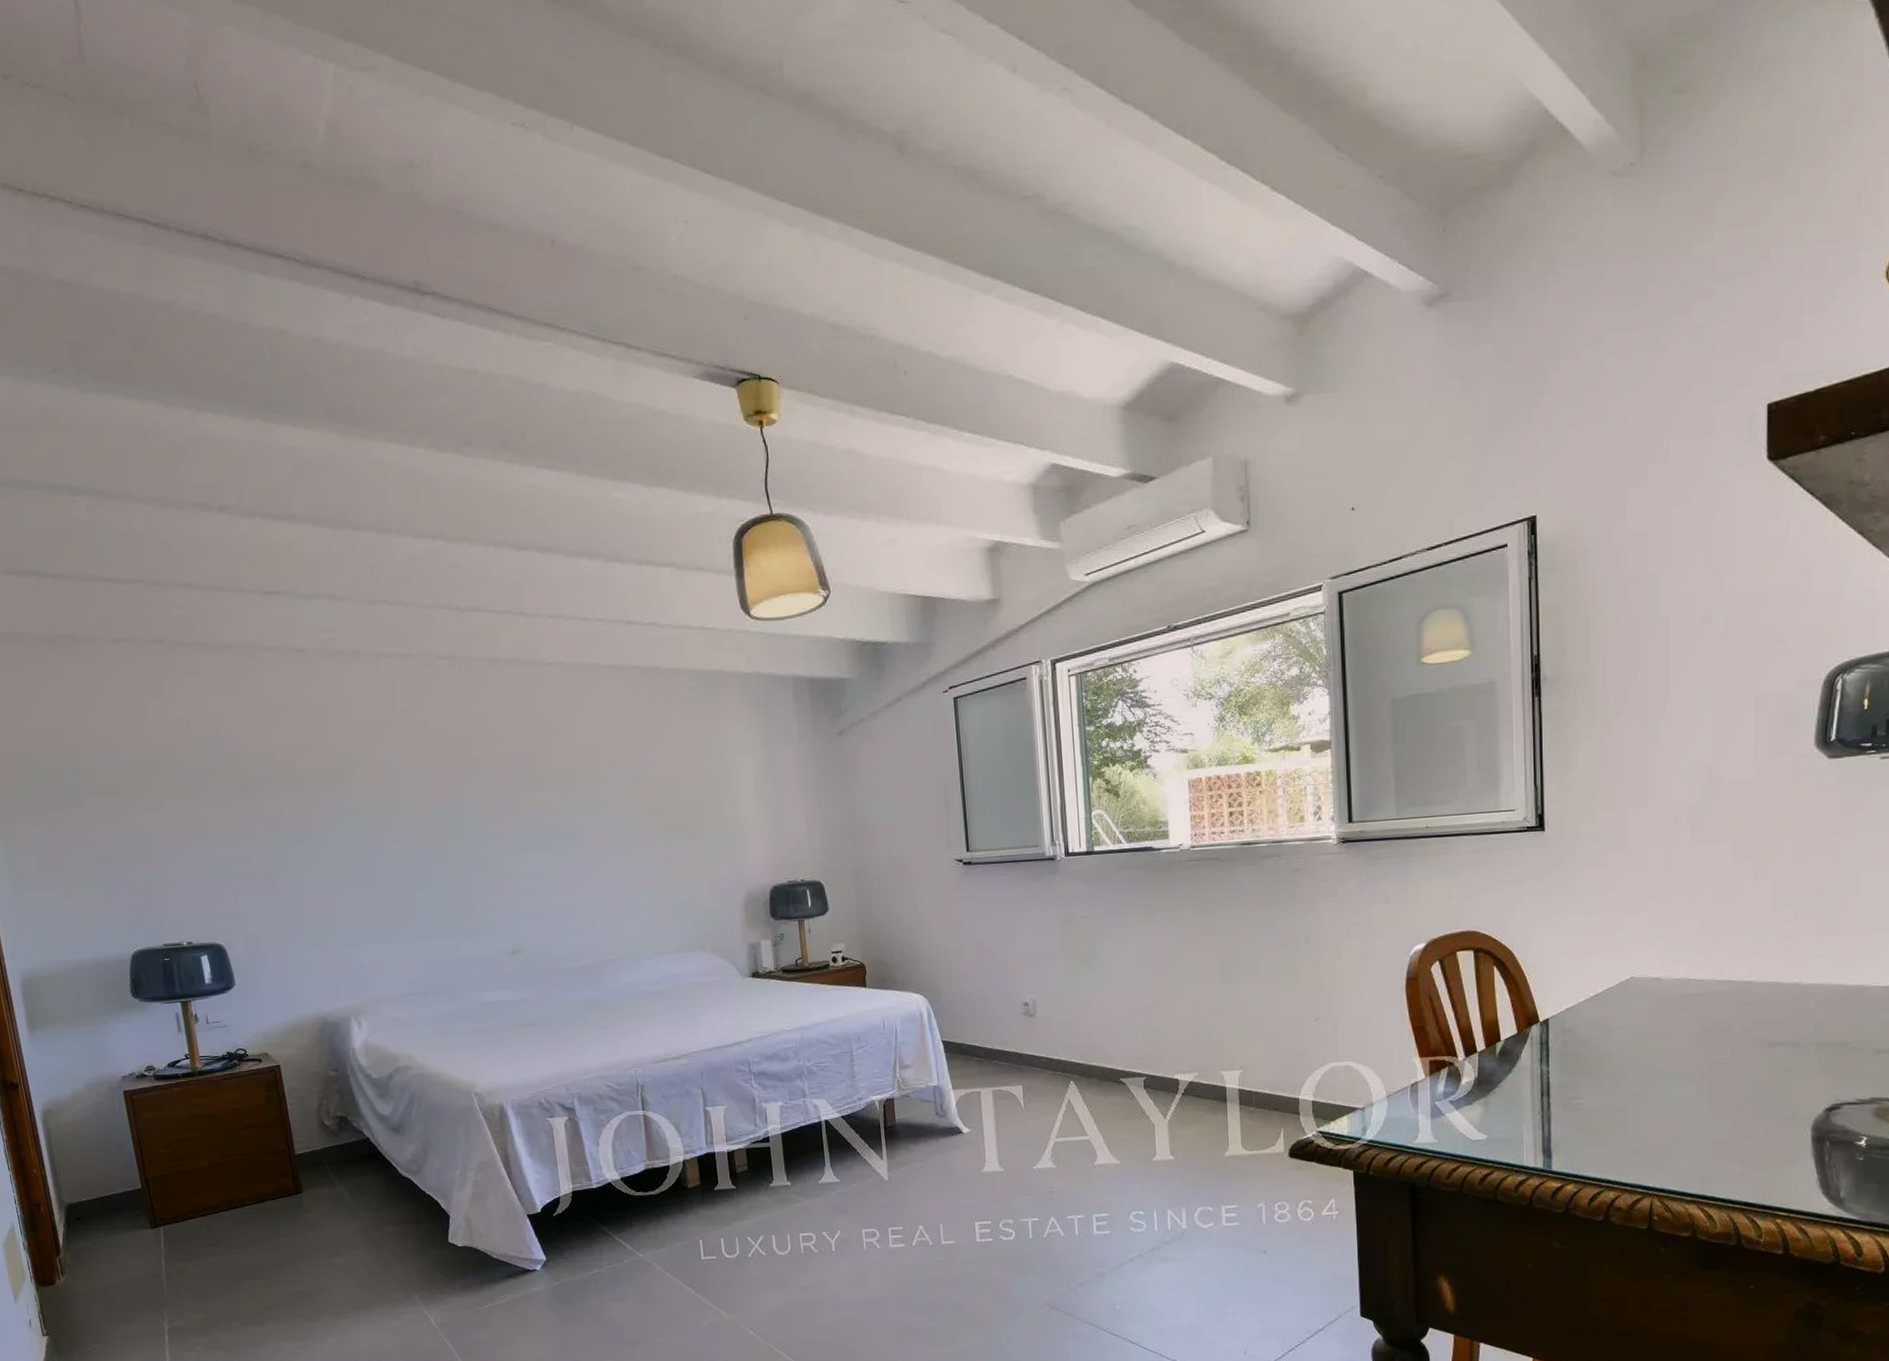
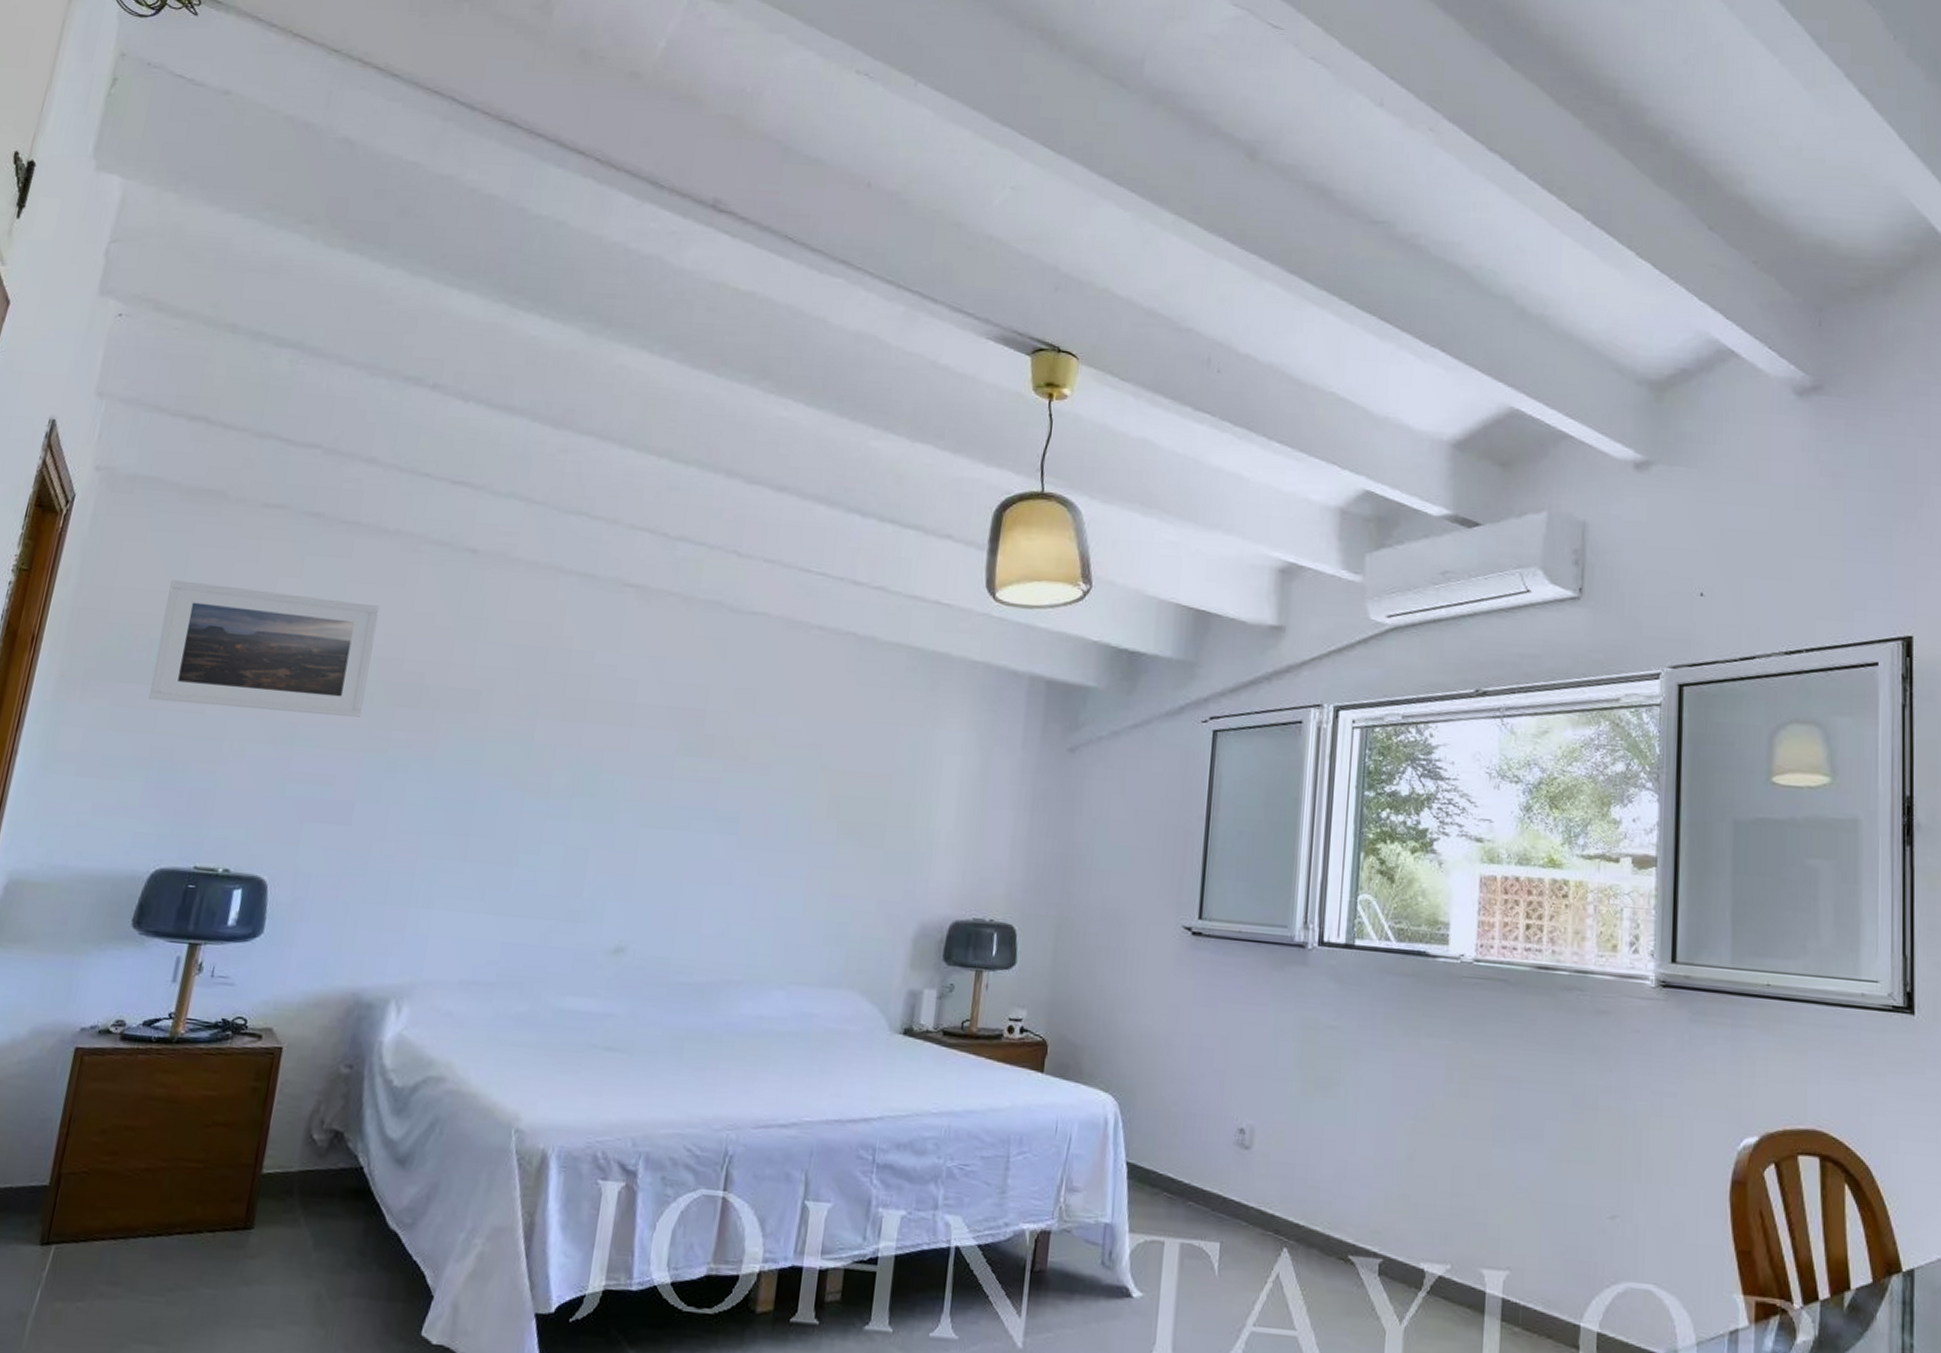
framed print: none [59,711,253,821] -> present [149,579,380,717]

